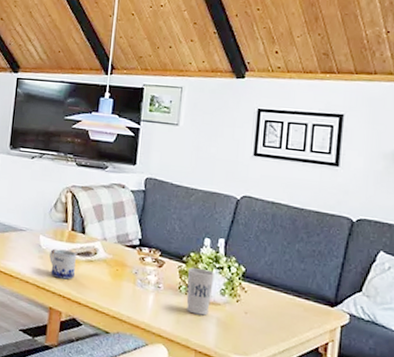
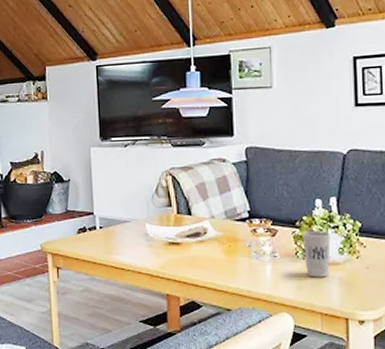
mug: present [49,248,76,280] -> none [158,234,187,264]

